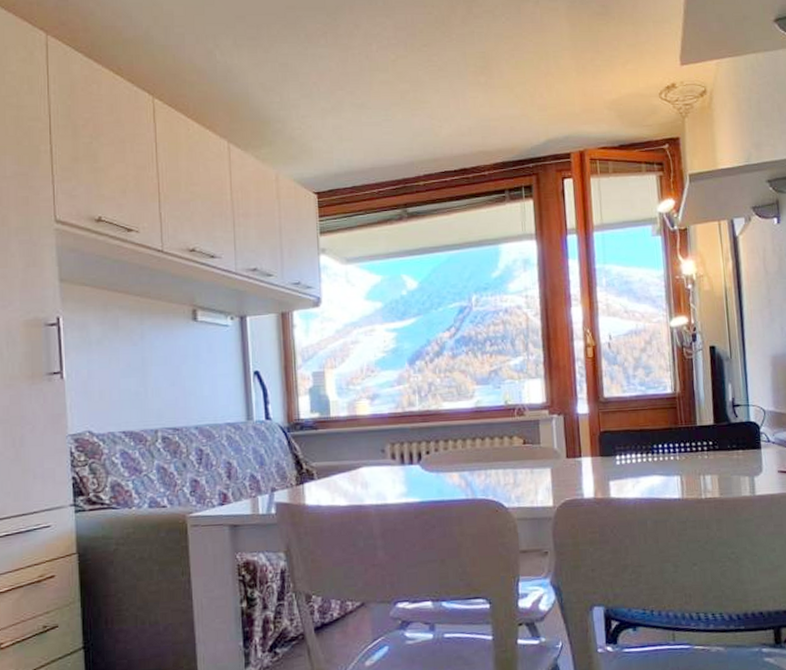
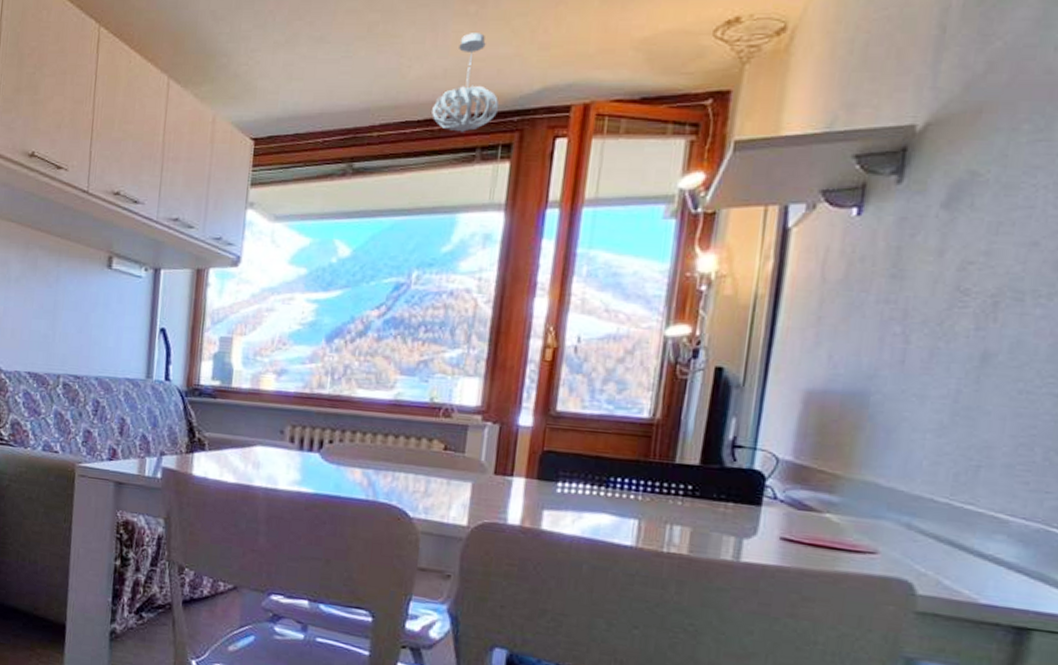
pendant light: none [464,98,517,178] -> present [432,33,499,132]

